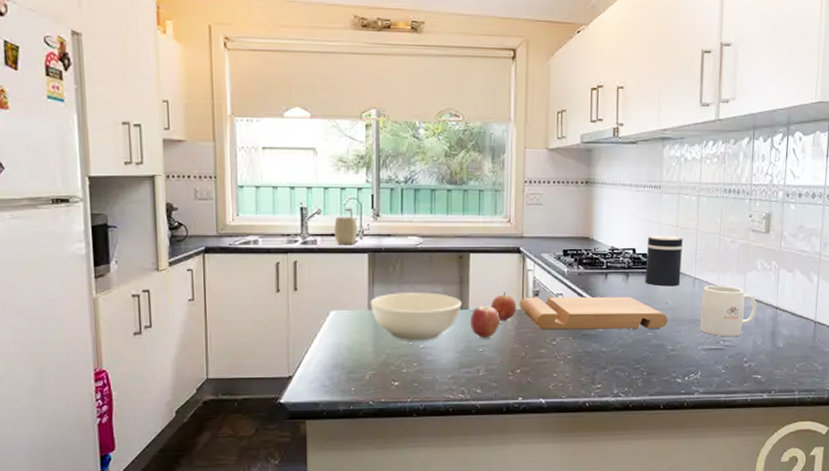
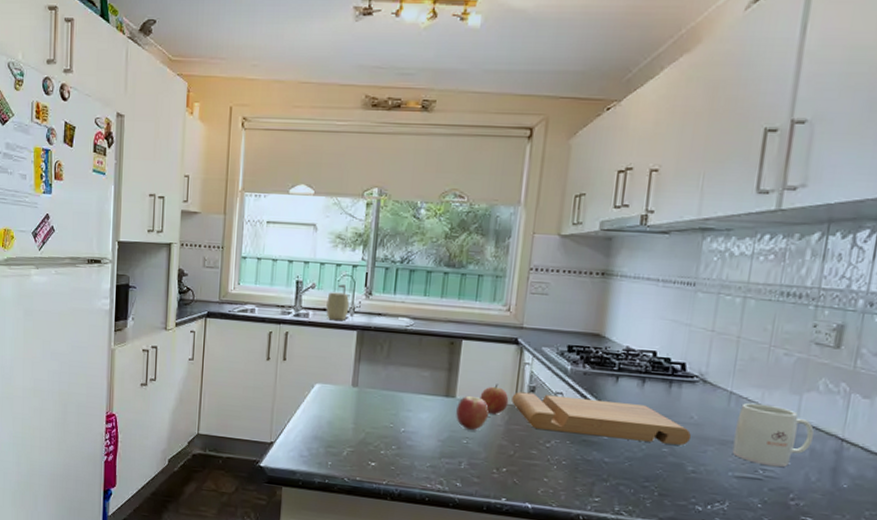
bowl: present [370,292,462,341] -> none [354,372,449,425]
cylinder: present [645,235,683,287] -> none [665,338,719,399]

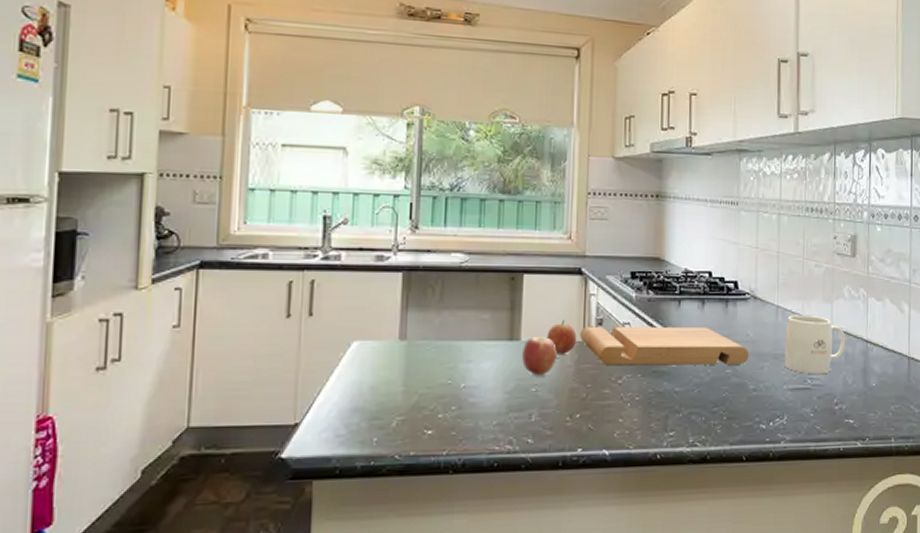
soap dispenser: present [326,284,350,321] -> none [363,218,392,262]

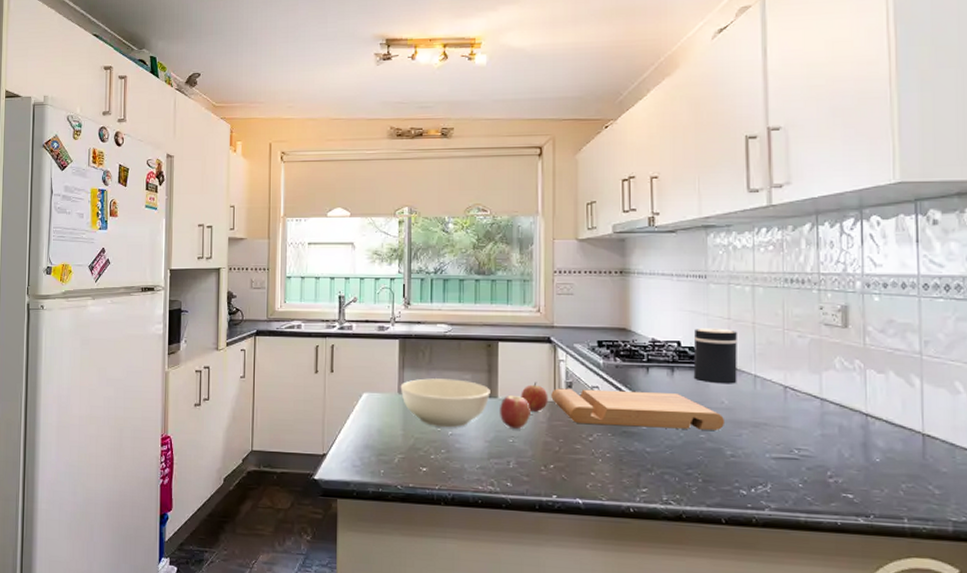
bowl: none [402,320,512,379] -> present [400,378,490,428]
cylinder: none [722,257,763,316] -> present [693,327,737,384]
mug: present [784,314,846,375] -> none [765,384,840,446]

